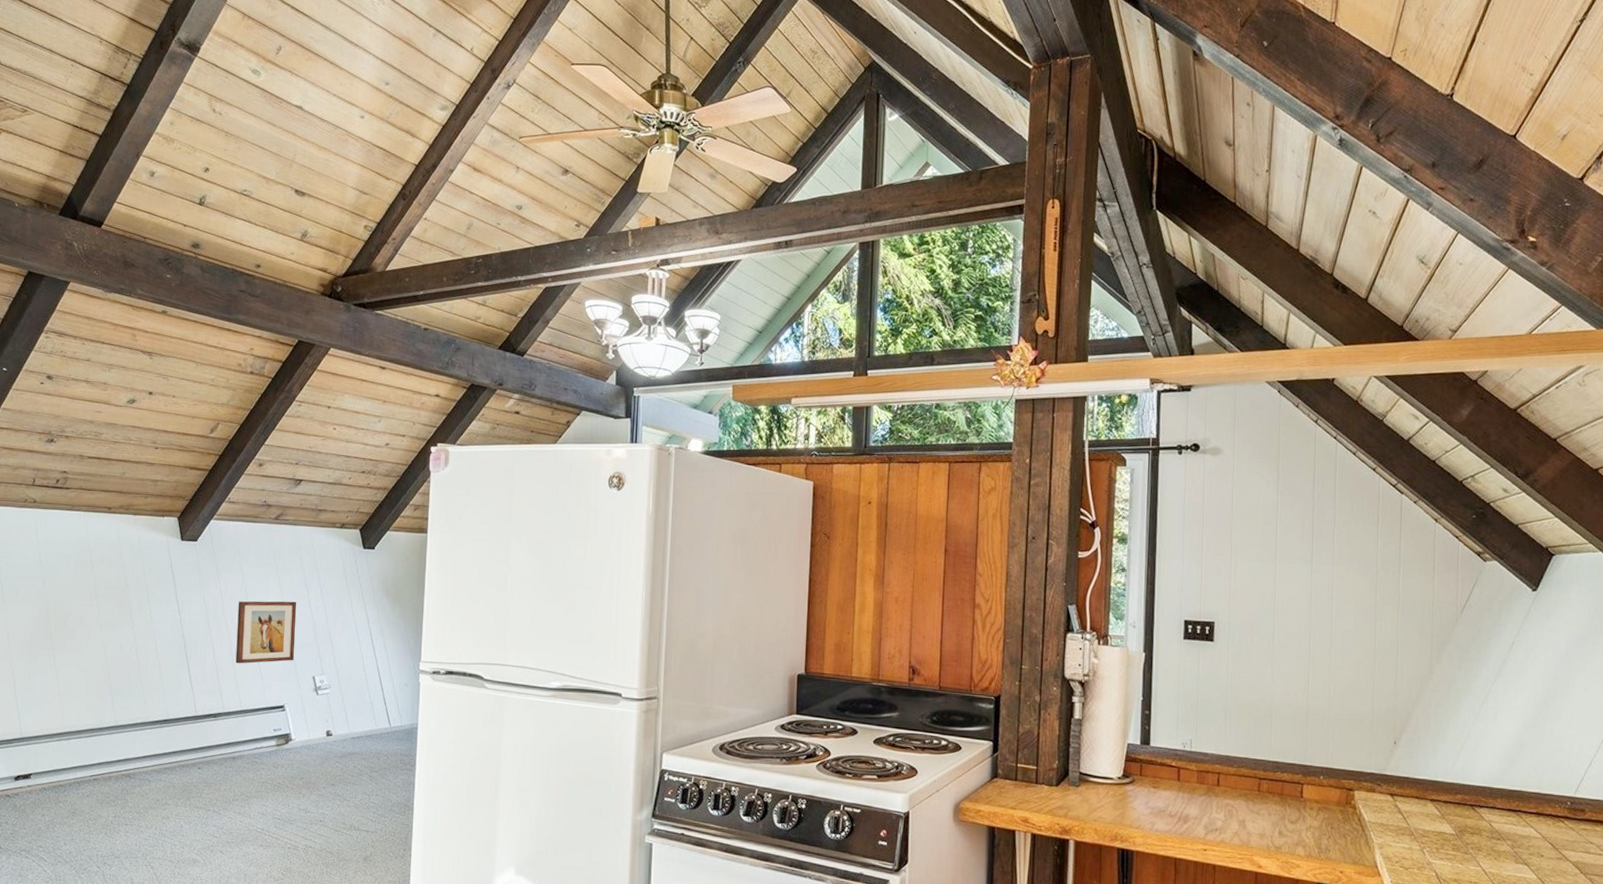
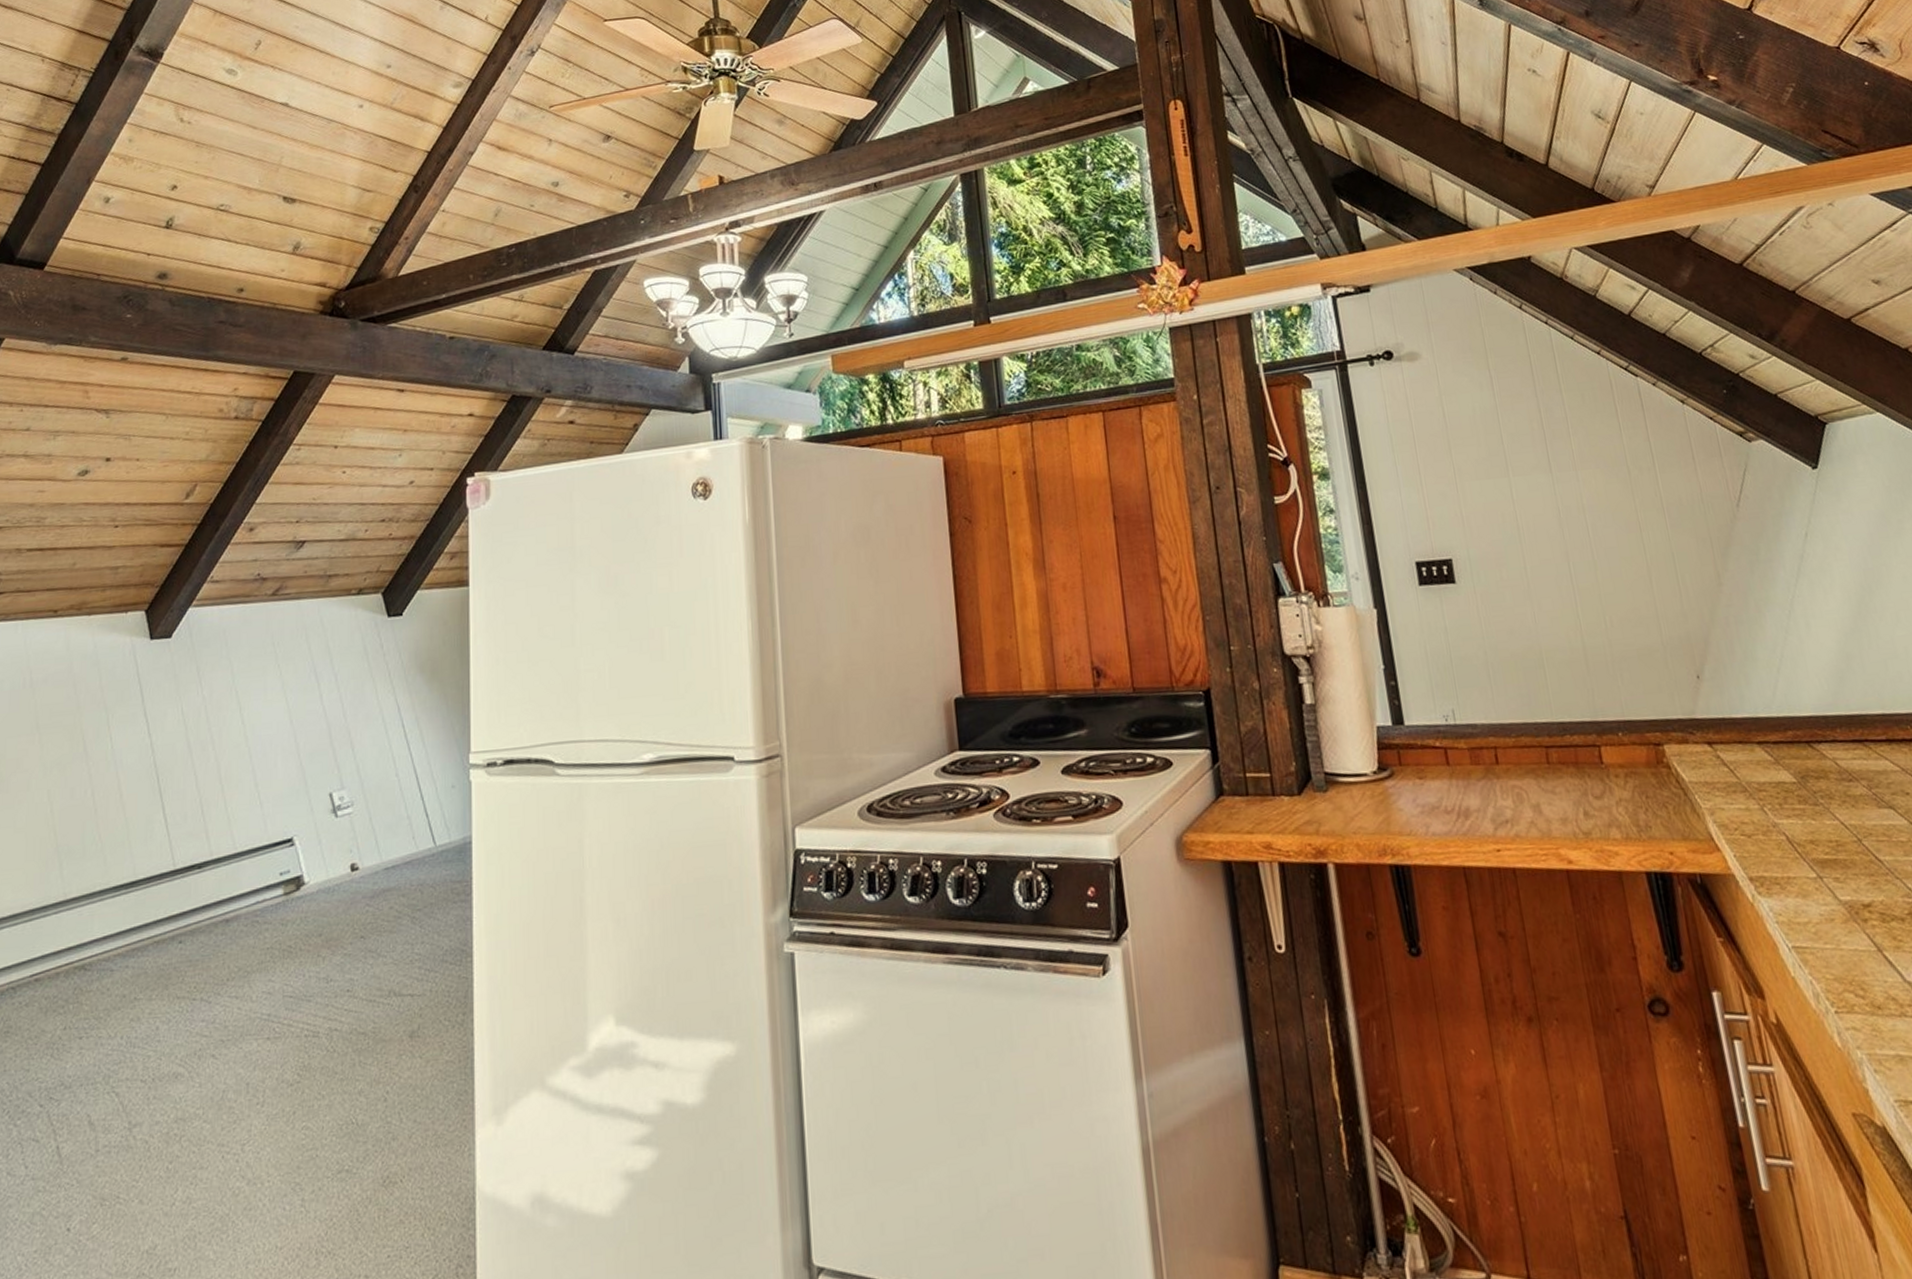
wall art: present [235,601,297,664] -> none [226,697,305,791]

